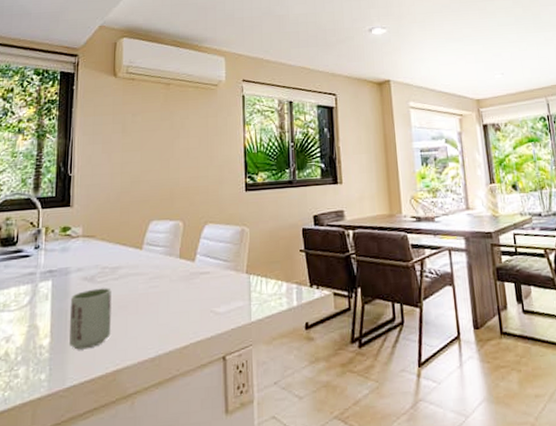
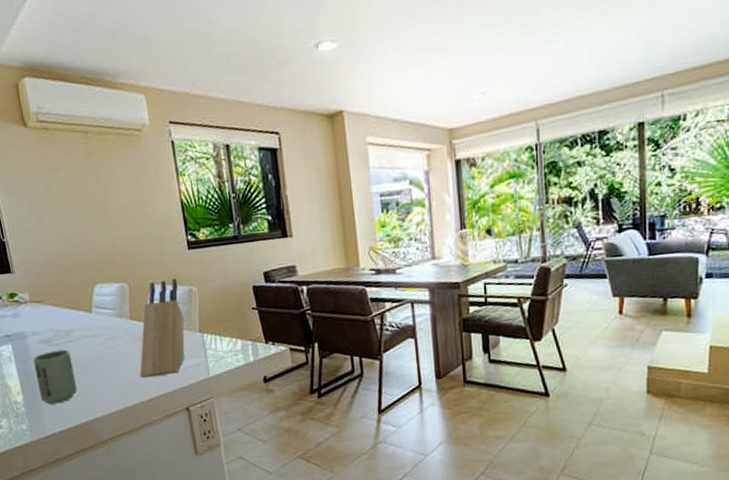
knife block: none [179,218,232,322] -> present [139,278,185,378]

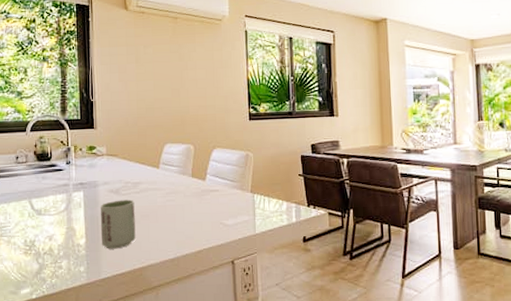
knife block: present [139,278,185,378] -> none [194,144,239,231]

